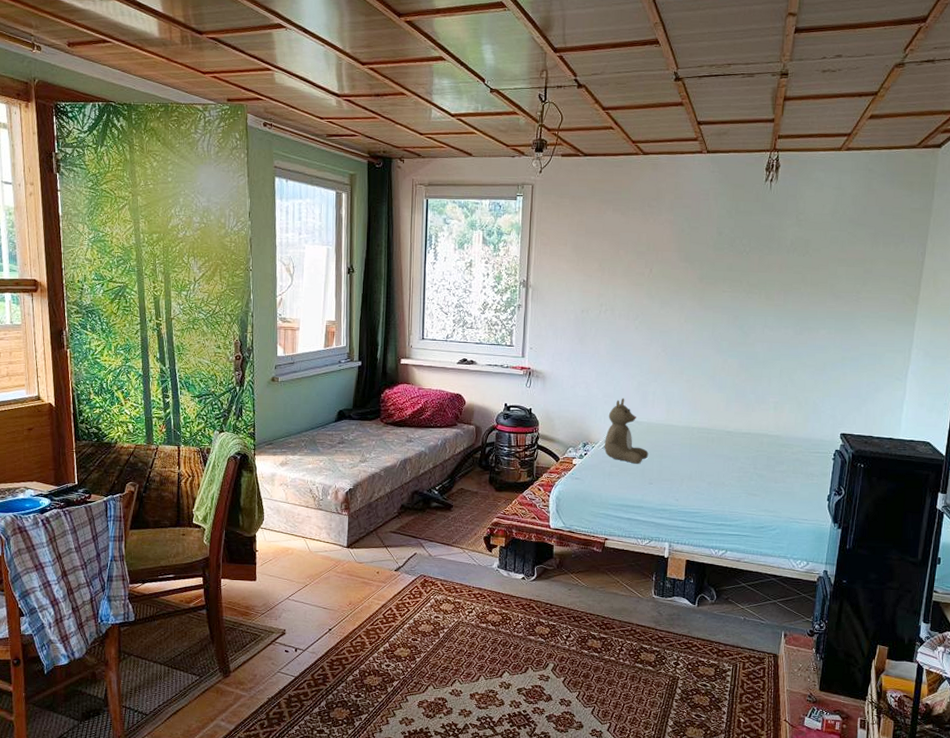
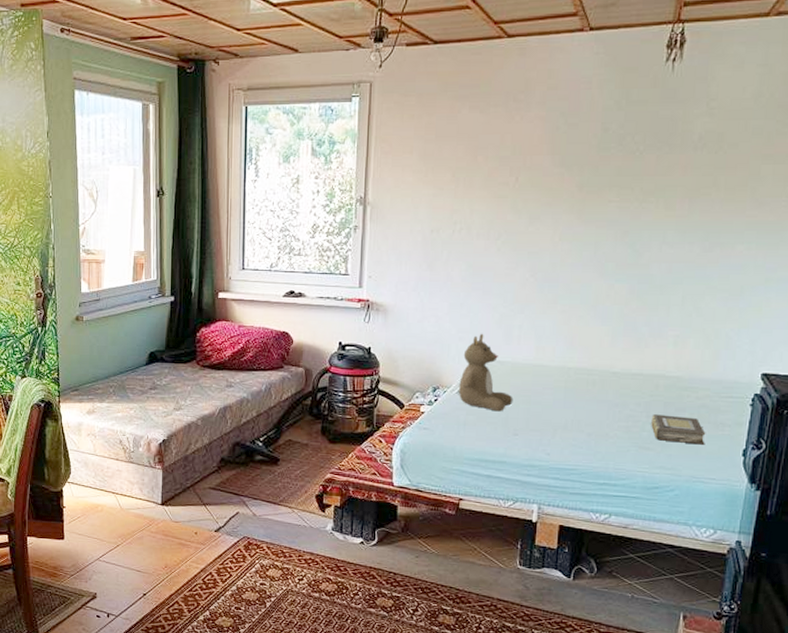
book: none [757,466,799,492] -> present [651,414,706,445]

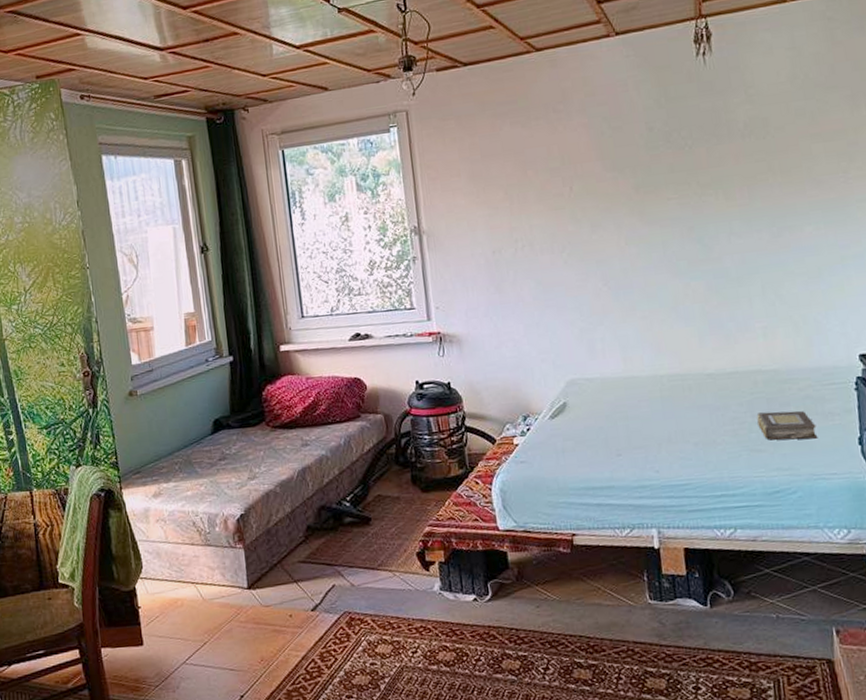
teddy bear: present [459,333,513,412] -> none [548,351,610,433]

